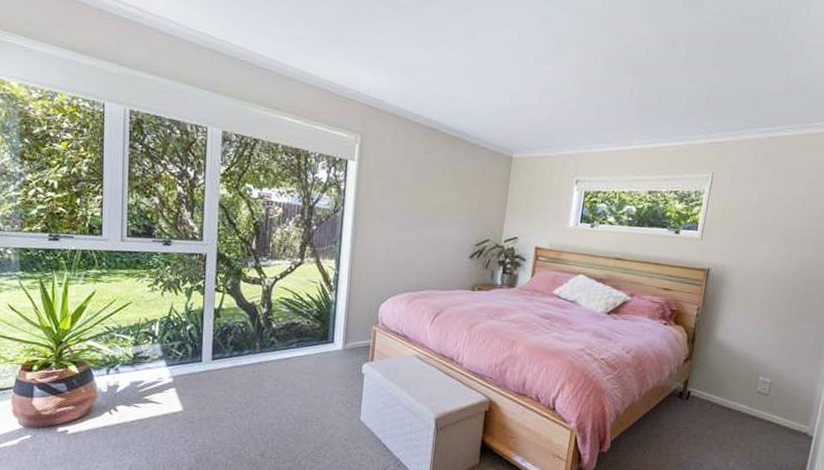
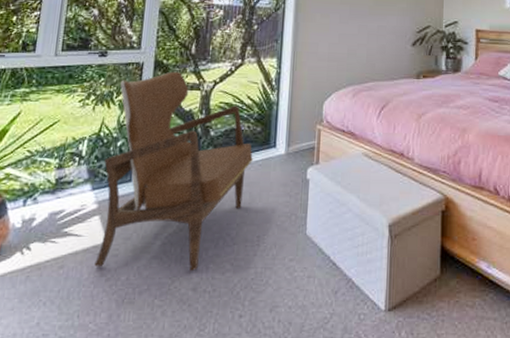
armchair: none [174,264,313,441] -> present [94,71,254,271]

